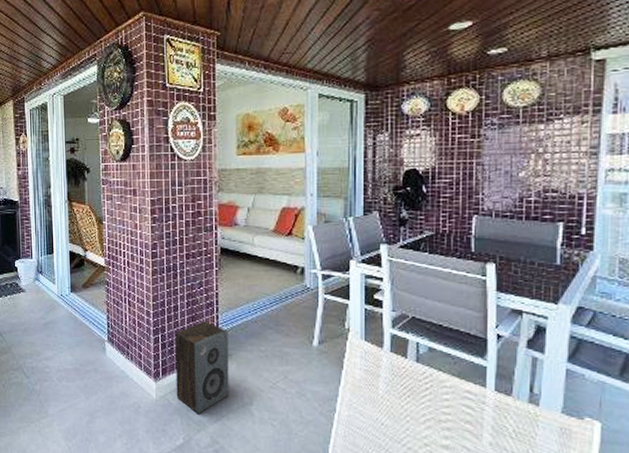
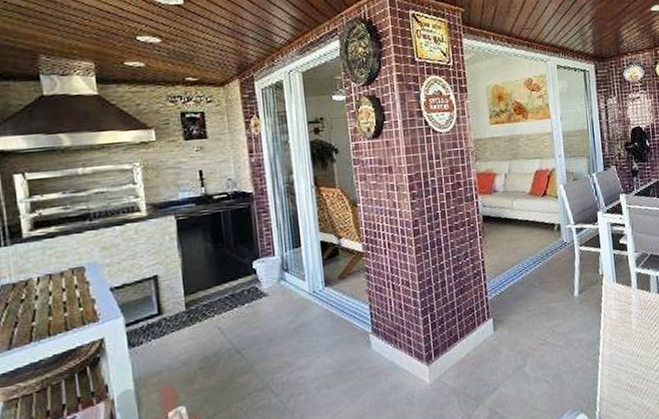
speaker: present [175,321,229,414] -> none [444,291,504,390]

